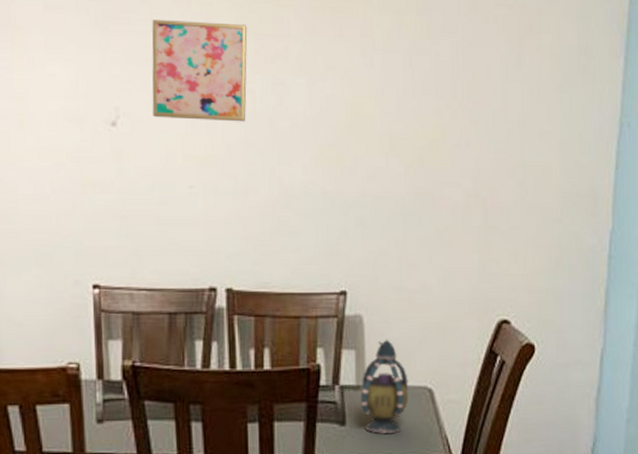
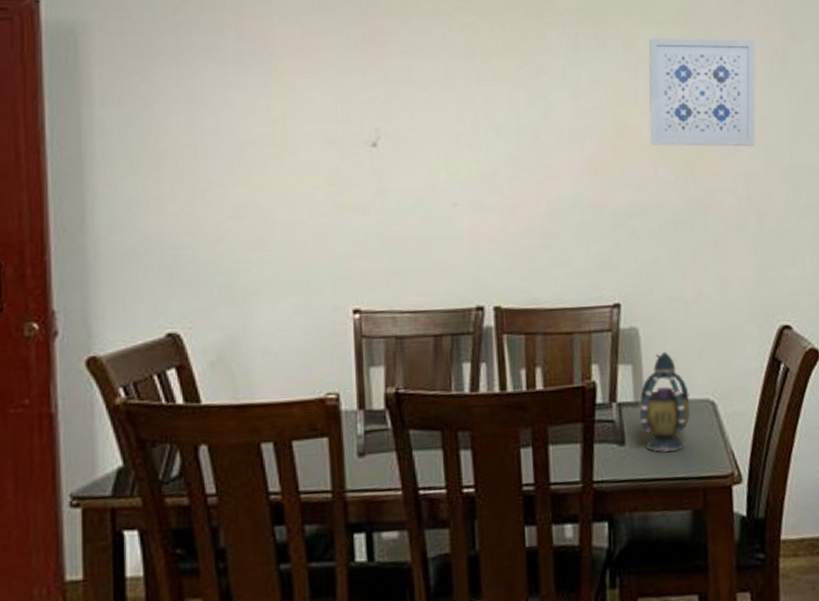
wall art: present [152,20,248,122] -> none [413,41,511,138]
wall art: none [382,26,492,142] -> present [649,38,756,147]

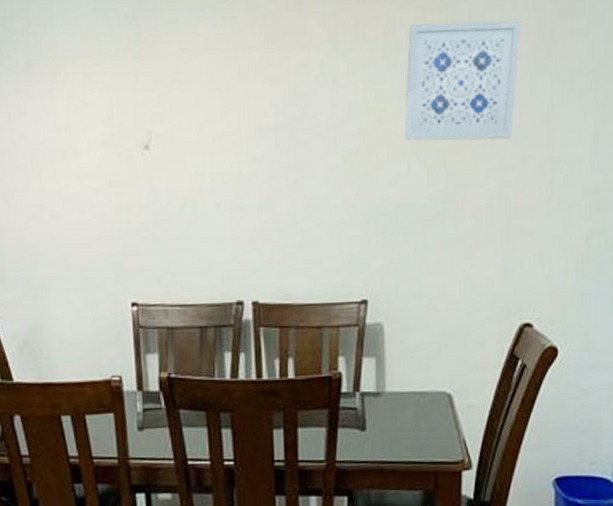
teapot: present [639,351,691,453] -> none [380,346,428,439]

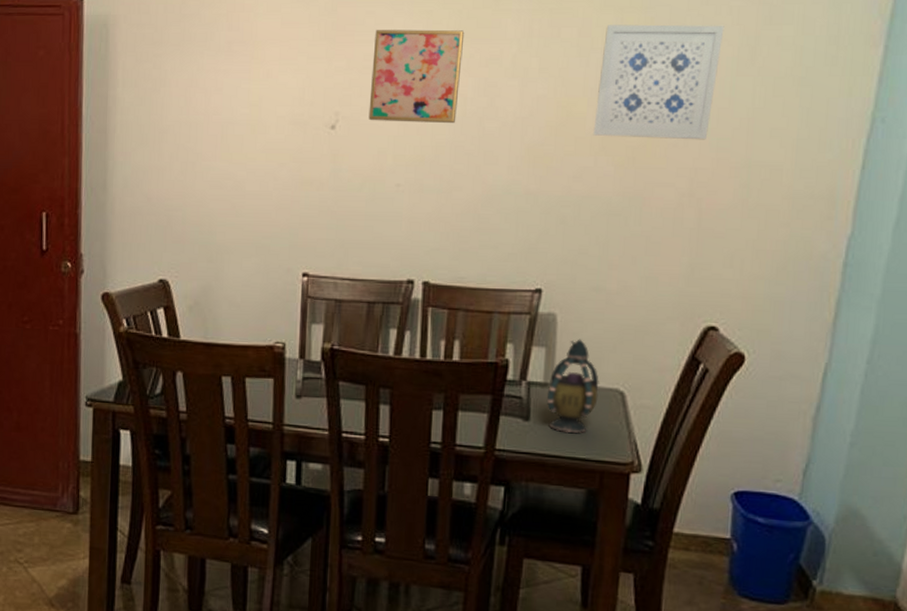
wall art: none [180,36,271,138] -> present [368,29,465,124]
teapot: none [380,346,428,439] -> present [547,339,599,434]

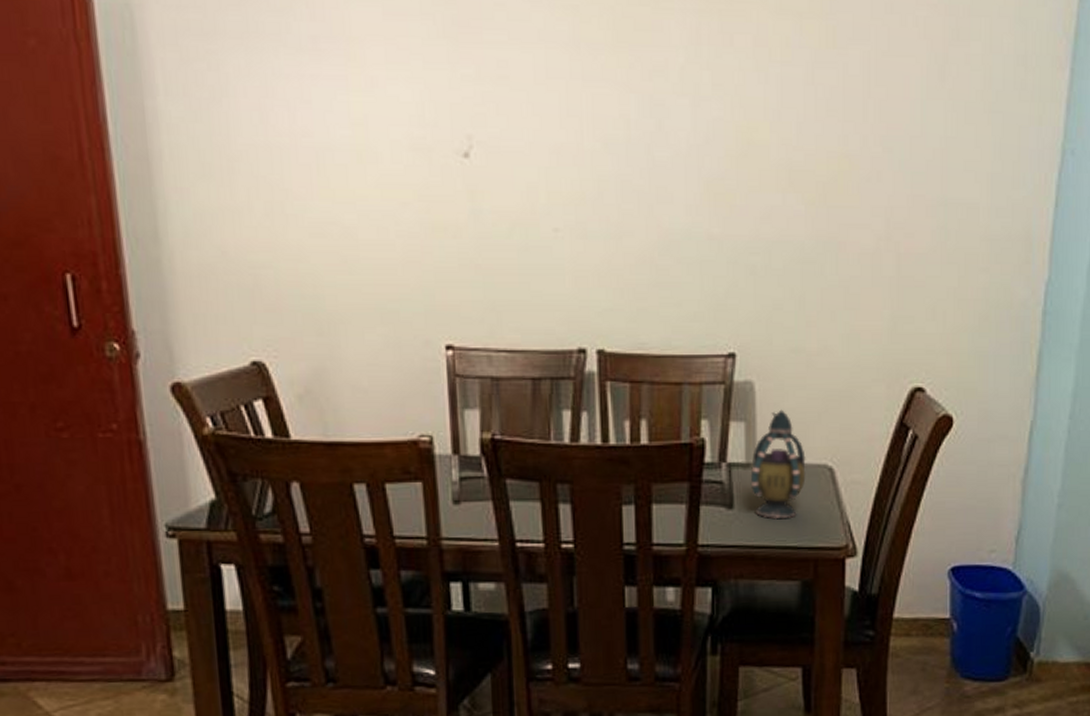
wall art: present [368,29,465,124] -> none [509,28,621,152]
wall art: present [593,24,725,140] -> none [778,33,911,174]

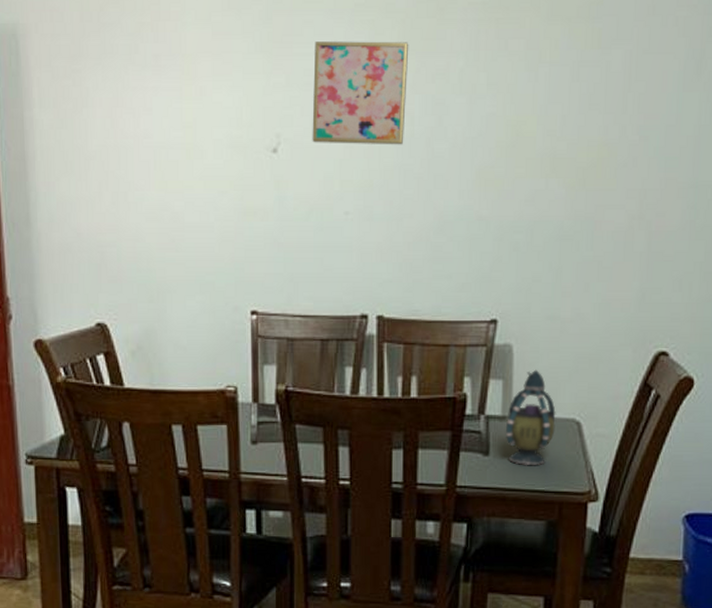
wall art: none [509,28,621,152] -> present [312,41,409,145]

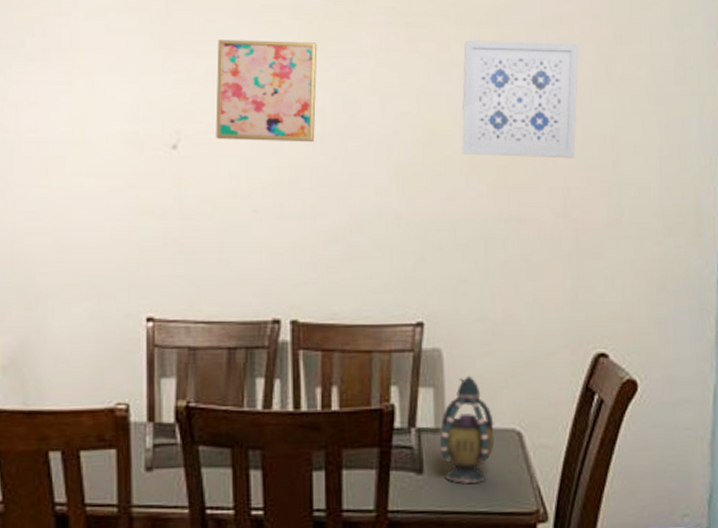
wall art: none [543,36,671,160] -> present [461,40,579,158]

